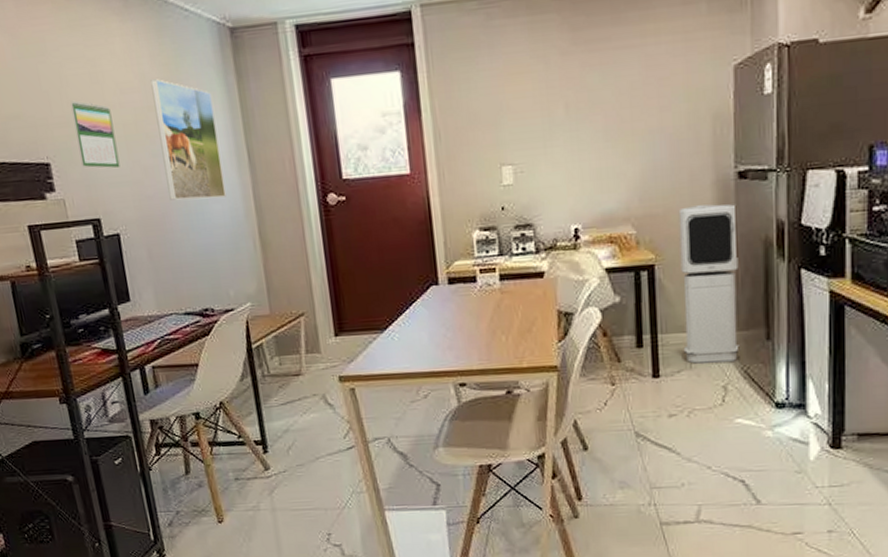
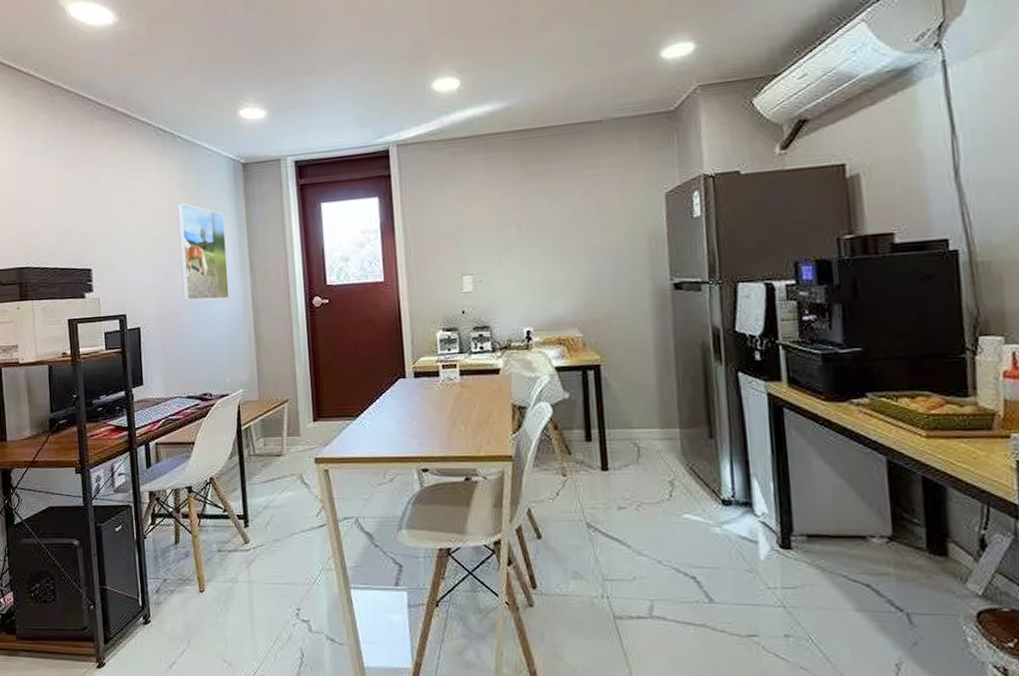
calendar: present [70,100,120,169] -> none [113,219,146,274]
air purifier: present [678,204,740,364] -> none [620,311,684,459]

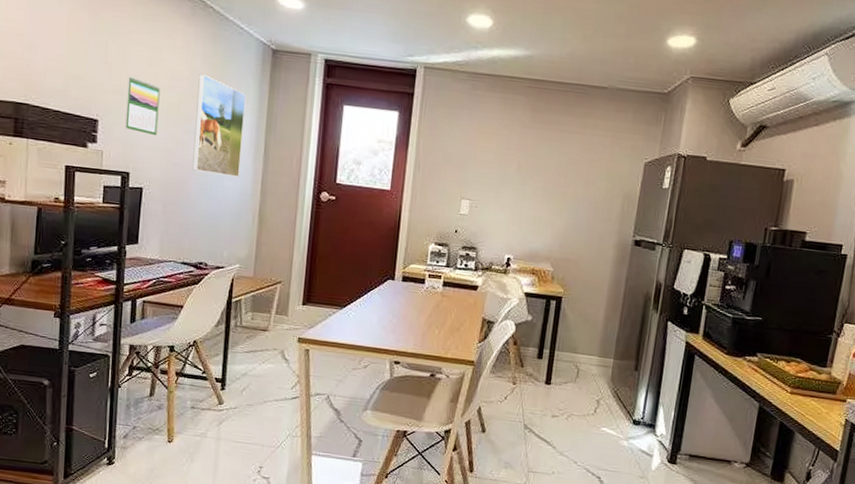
calendar: none [113,219,146,274] -> present [125,75,160,136]

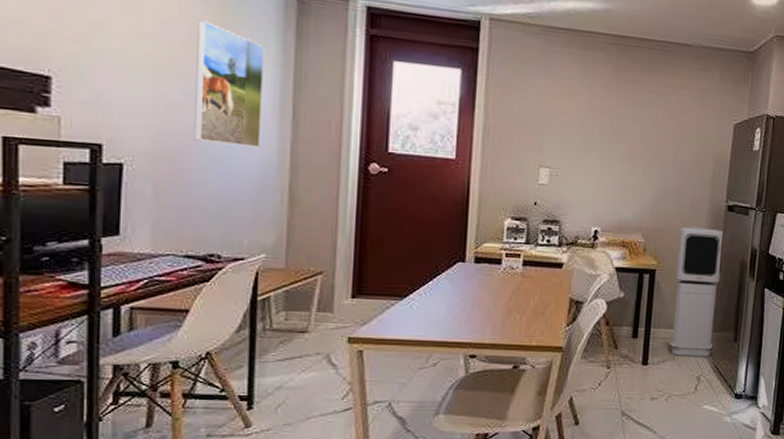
calendar: present [125,75,160,136] -> none [93,20,143,98]
air purifier: none [572,258,629,382] -> present [669,226,723,357]

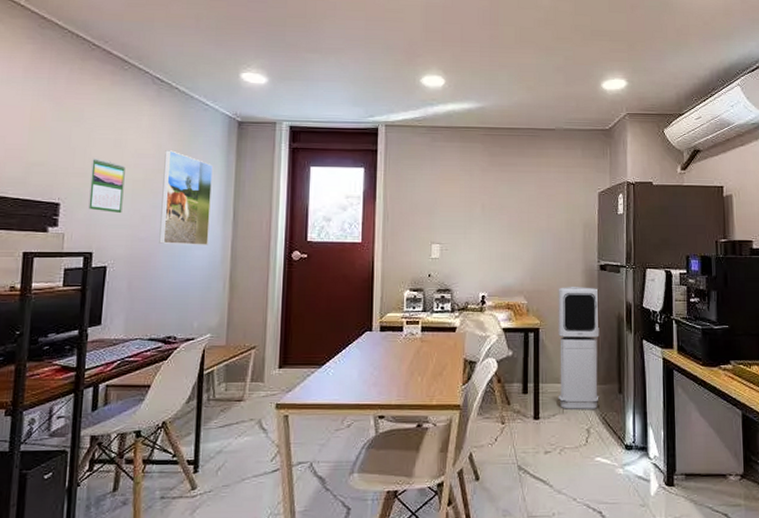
calendar: none [93,20,143,98] -> present [88,158,126,214]

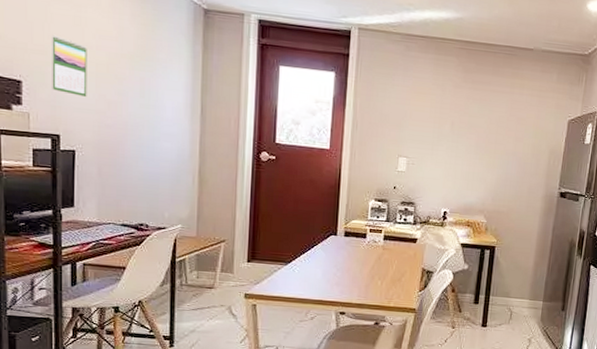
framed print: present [159,150,213,245] -> none [127,34,179,138]
air purifier: present [558,287,600,409] -> none [505,210,555,322]

